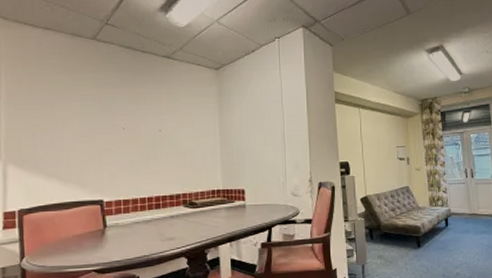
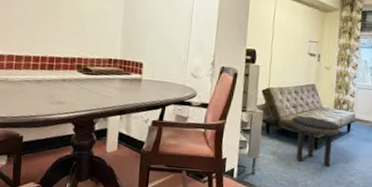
side table: none [392,217,439,262] -> present [291,116,340,166]

